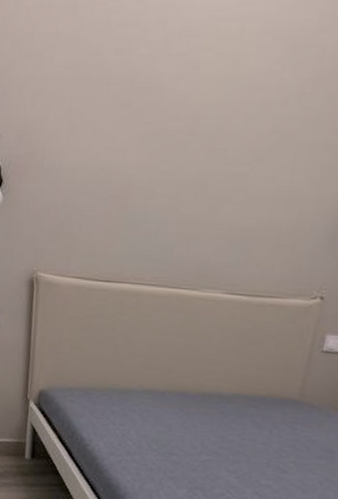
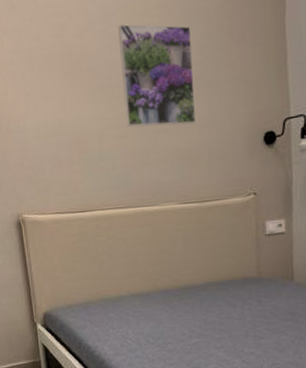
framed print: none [183,49,295,197] -> present [118,24,197,127]

